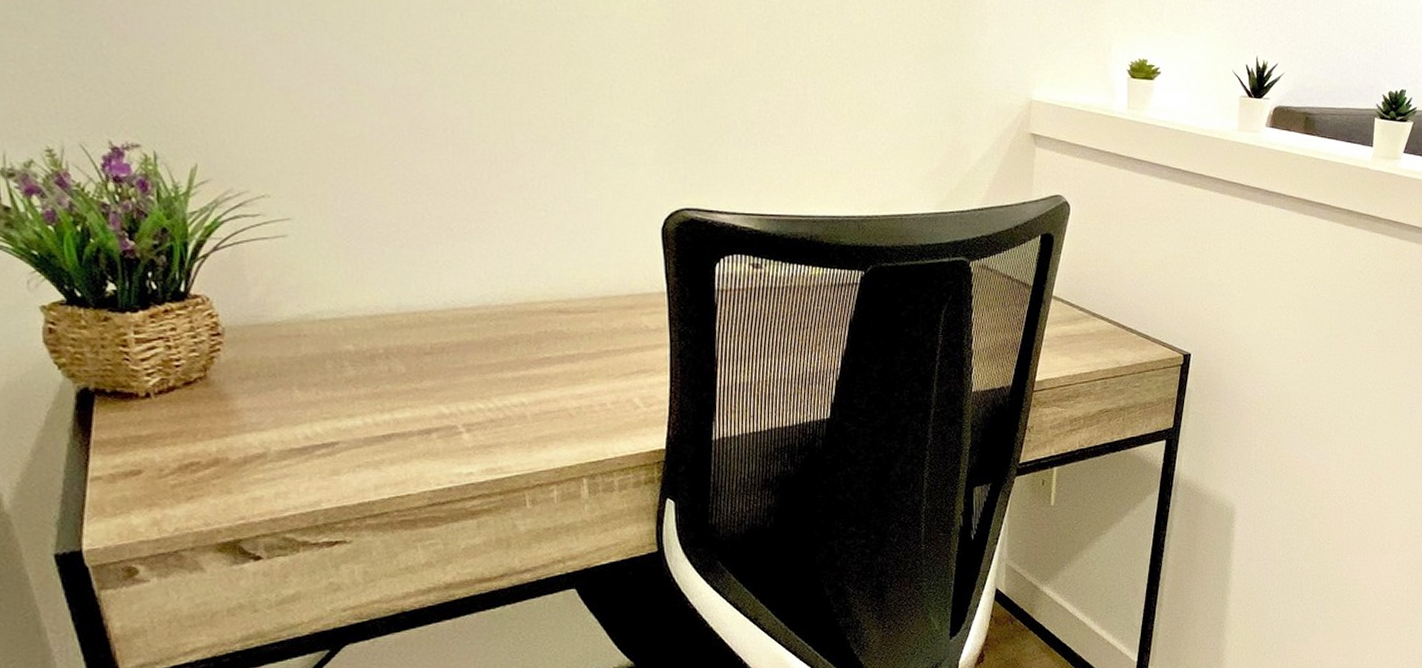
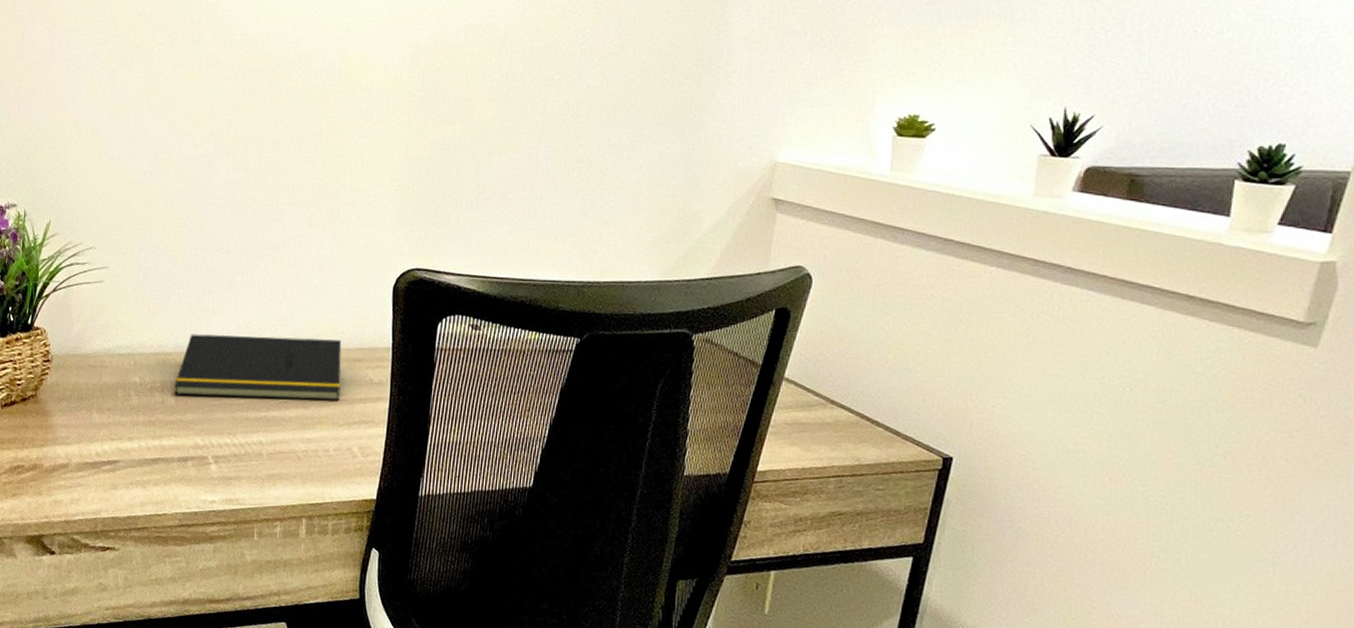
notepad: none [402,288,613,361] -> present [174,334,342,401]

